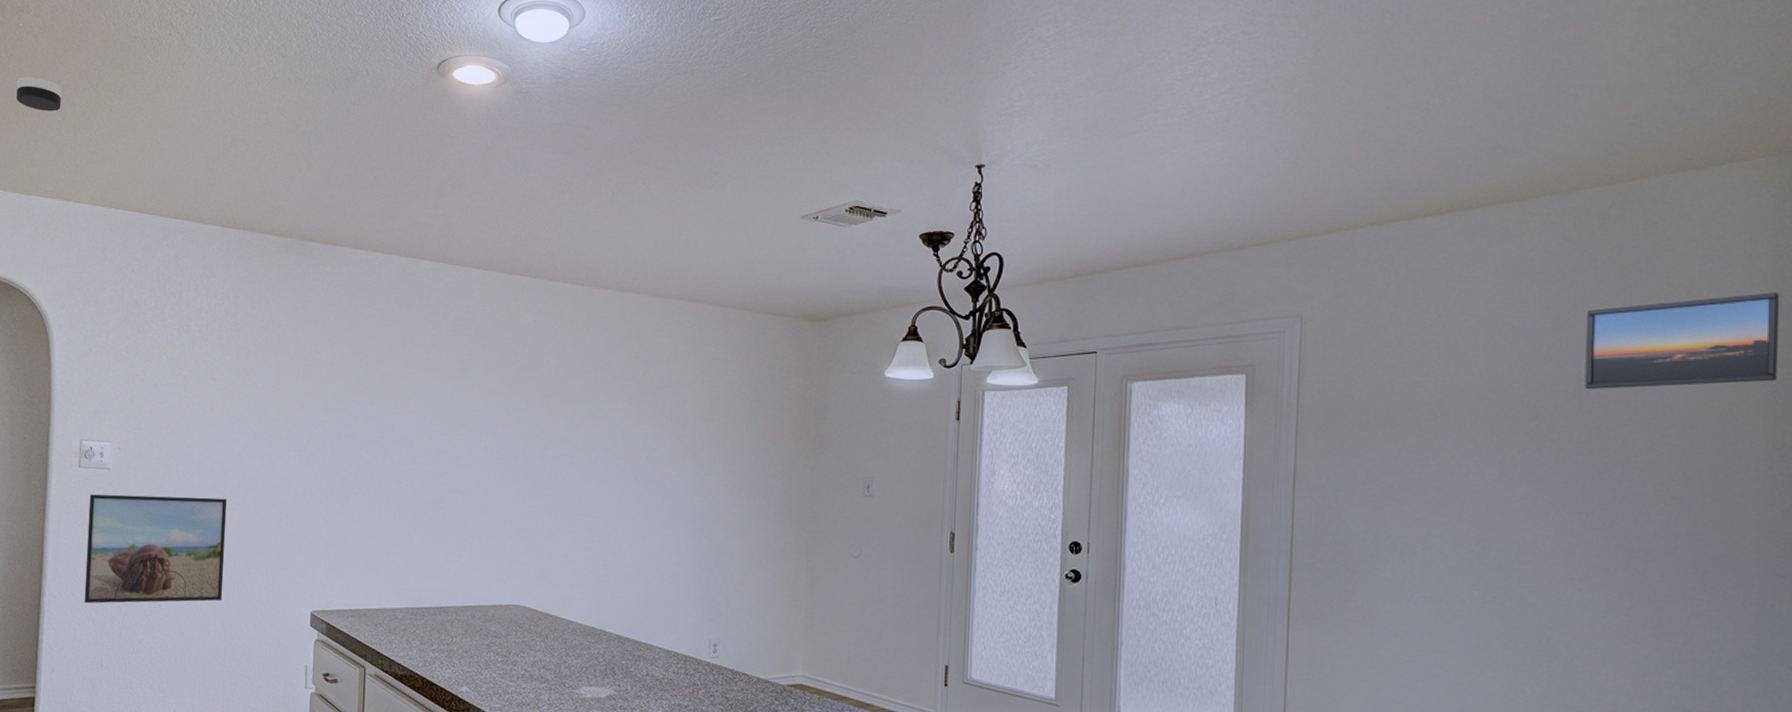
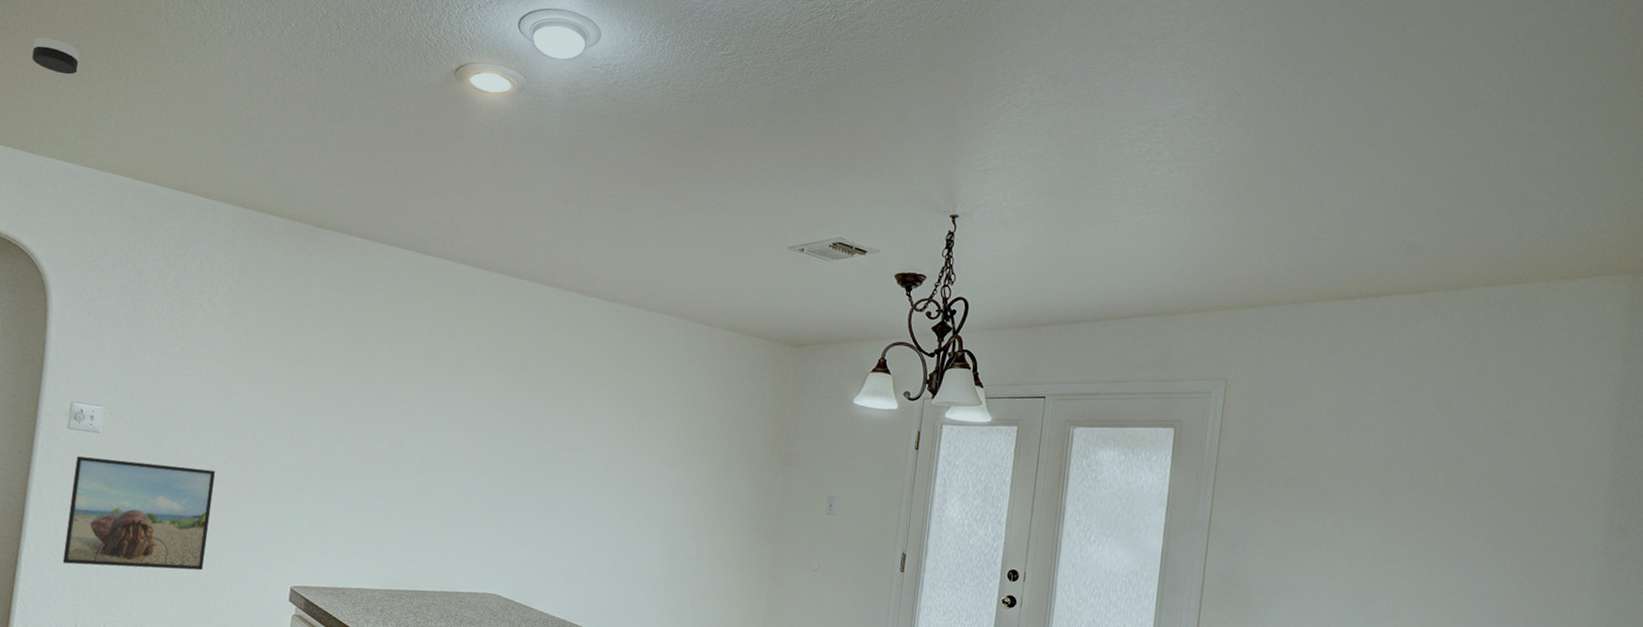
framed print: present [1585,292,1780,390] -> none [1460,393,1626,472]

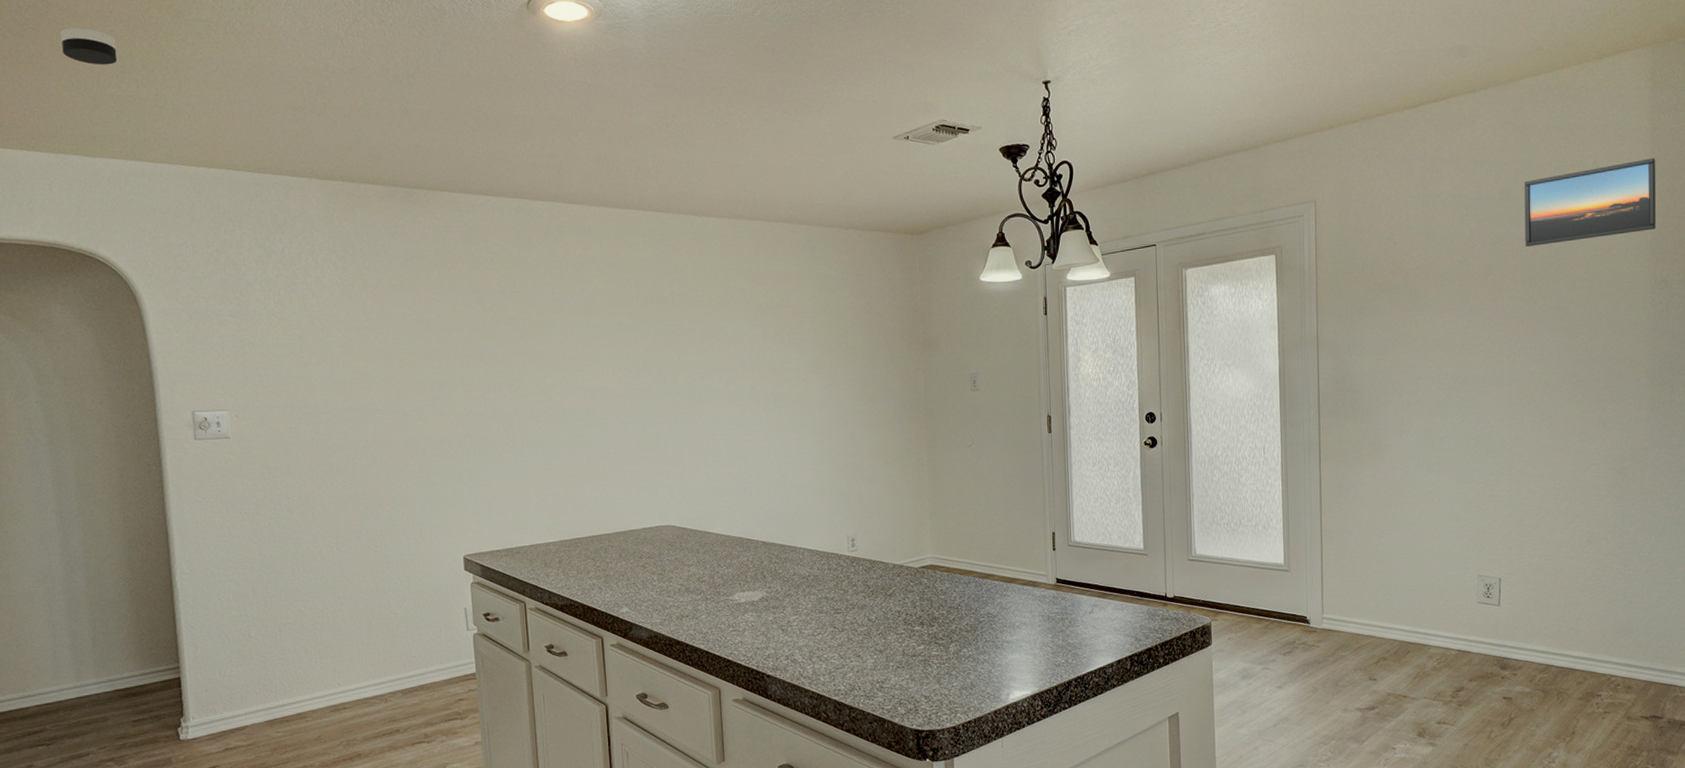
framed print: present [62,456,216,571] -> none [211,455,370,577]
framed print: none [1460,393,1626,472] -> present [1524,158,1656,247]

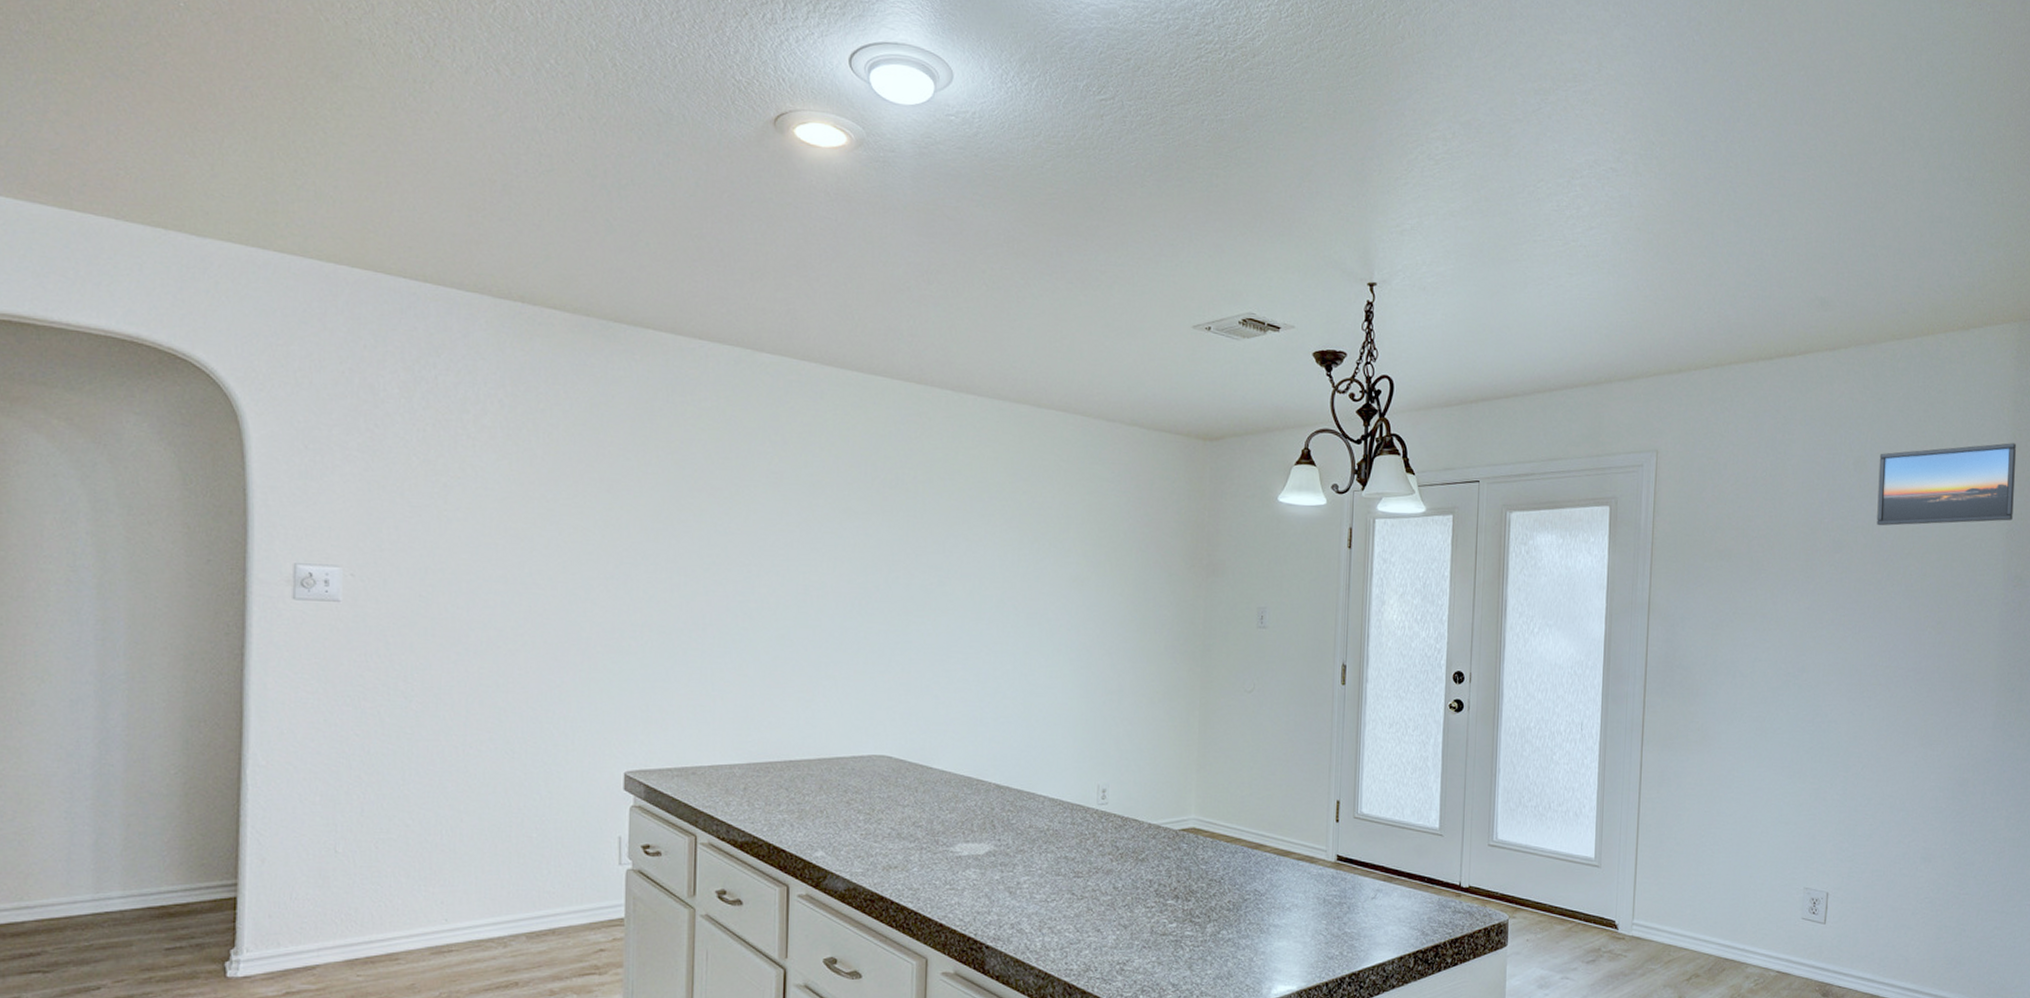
smoke detector: present [60,27,118,65] -> none [177,76,250,128]

